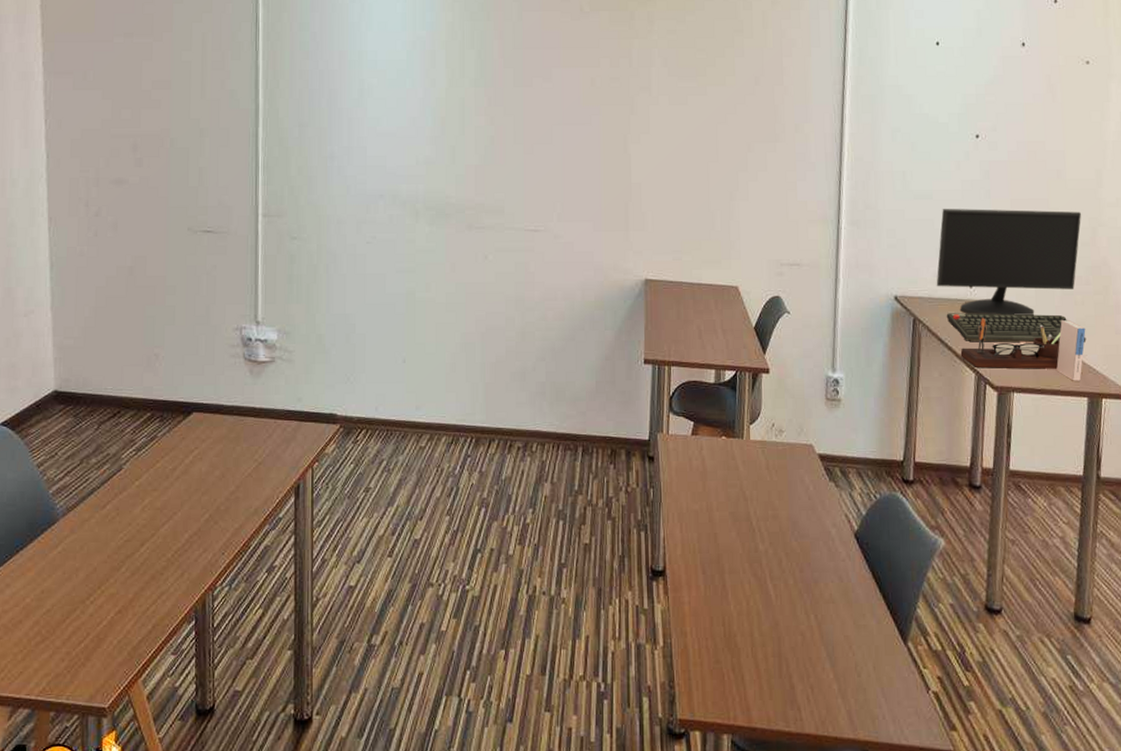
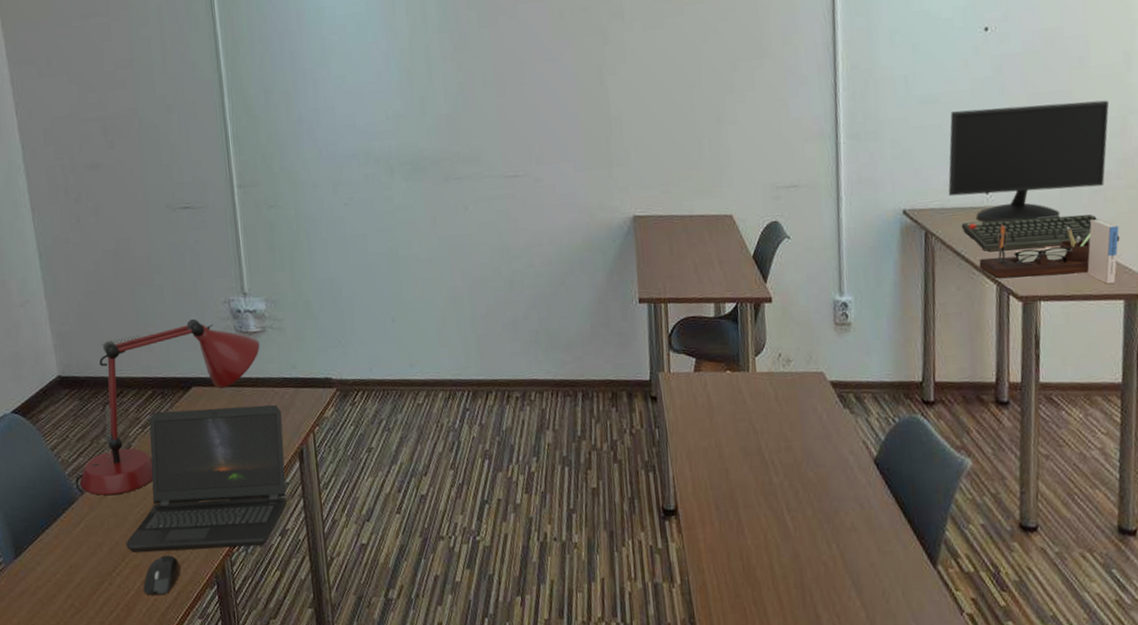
desk lamp: none [59,343,267,519] -> present [75,318,260,496]
laptop computer: none [104,435,281,582] -> present [126,405,287,553]
mouse: none [117,585,159,627] -> present [143,555,181,595]

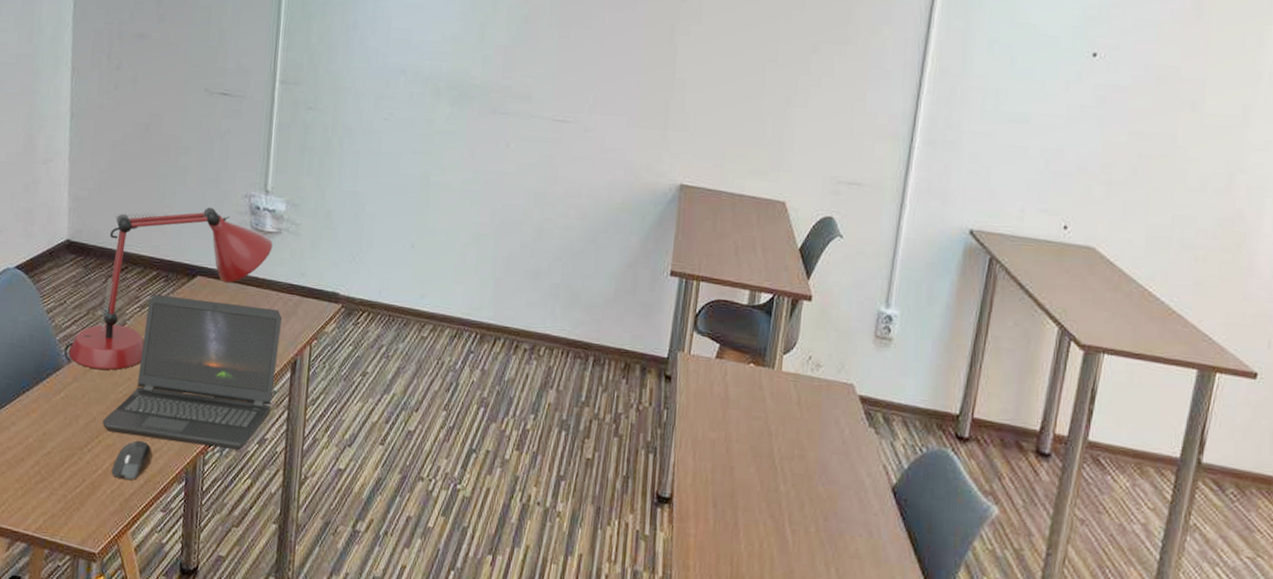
computer monitor: present [948,100,1109,223] -> none [1022,136,1217,269]
computer keyboard: present [961,214,1120,251] -> none [1030,255,1205,306]
desk organizer: present [979,224,1091,278] -> none [1043,264,1172,333]
book: present [1087,218,1119,284] -> none [1162,276,1205,350]

